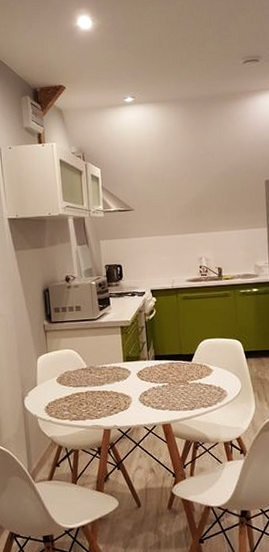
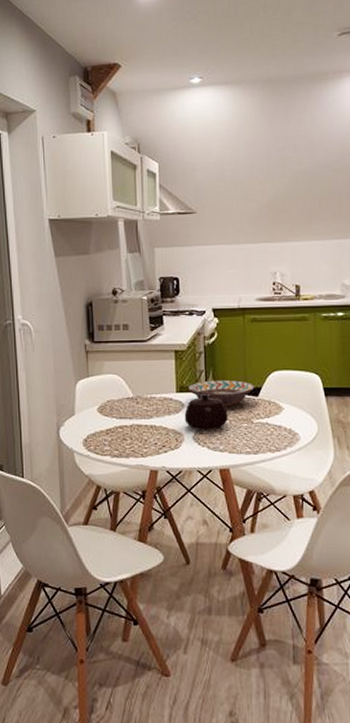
teapot: none [131,361,168,393] -> present [184,393,228,432]
decorative bowl: none [132,349,189,372] -> present [187,379,255,407]

